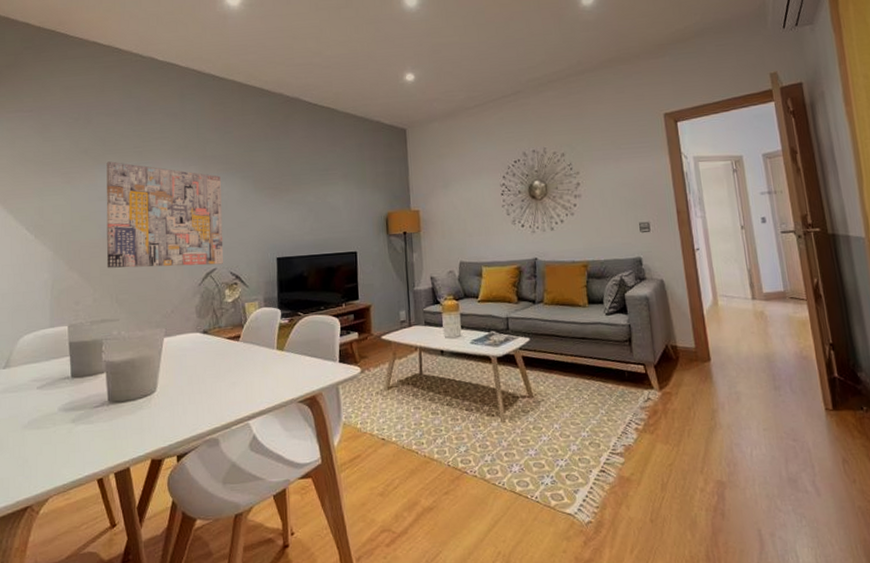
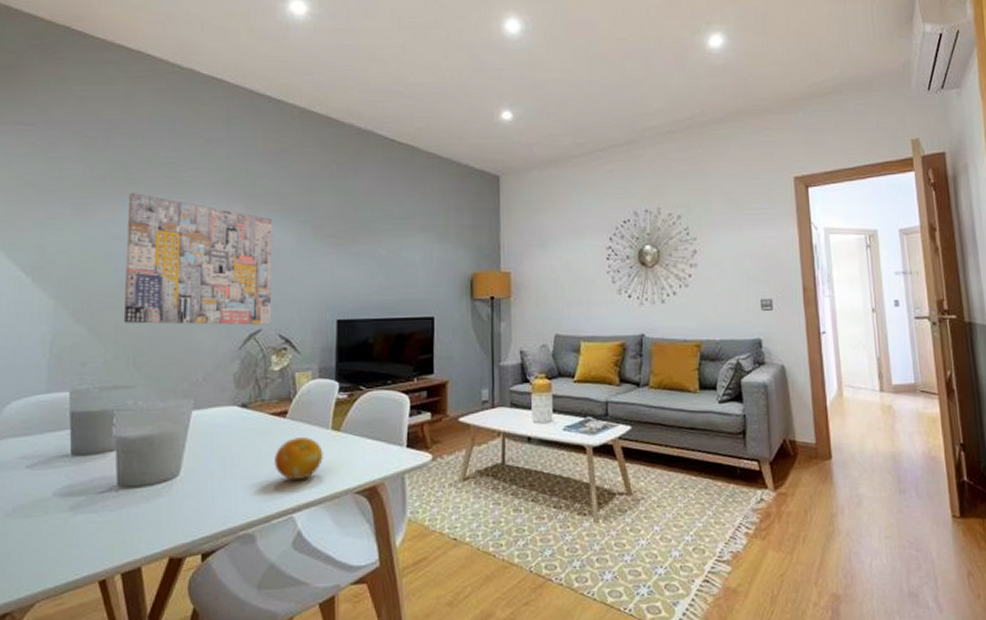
fruit: none [231,357,271,393] -> present [274,437,323,481]

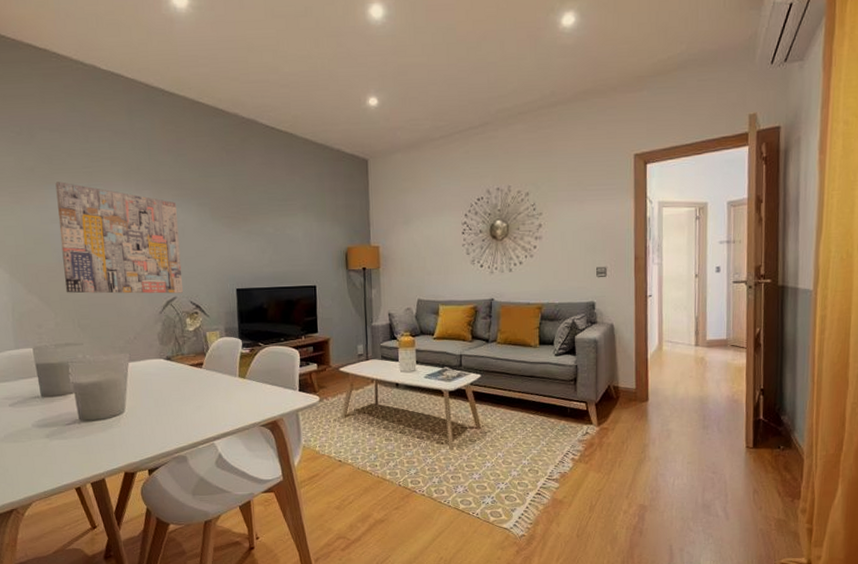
fruit: present [274,437,323,481] -> none [196,383,234,416]

